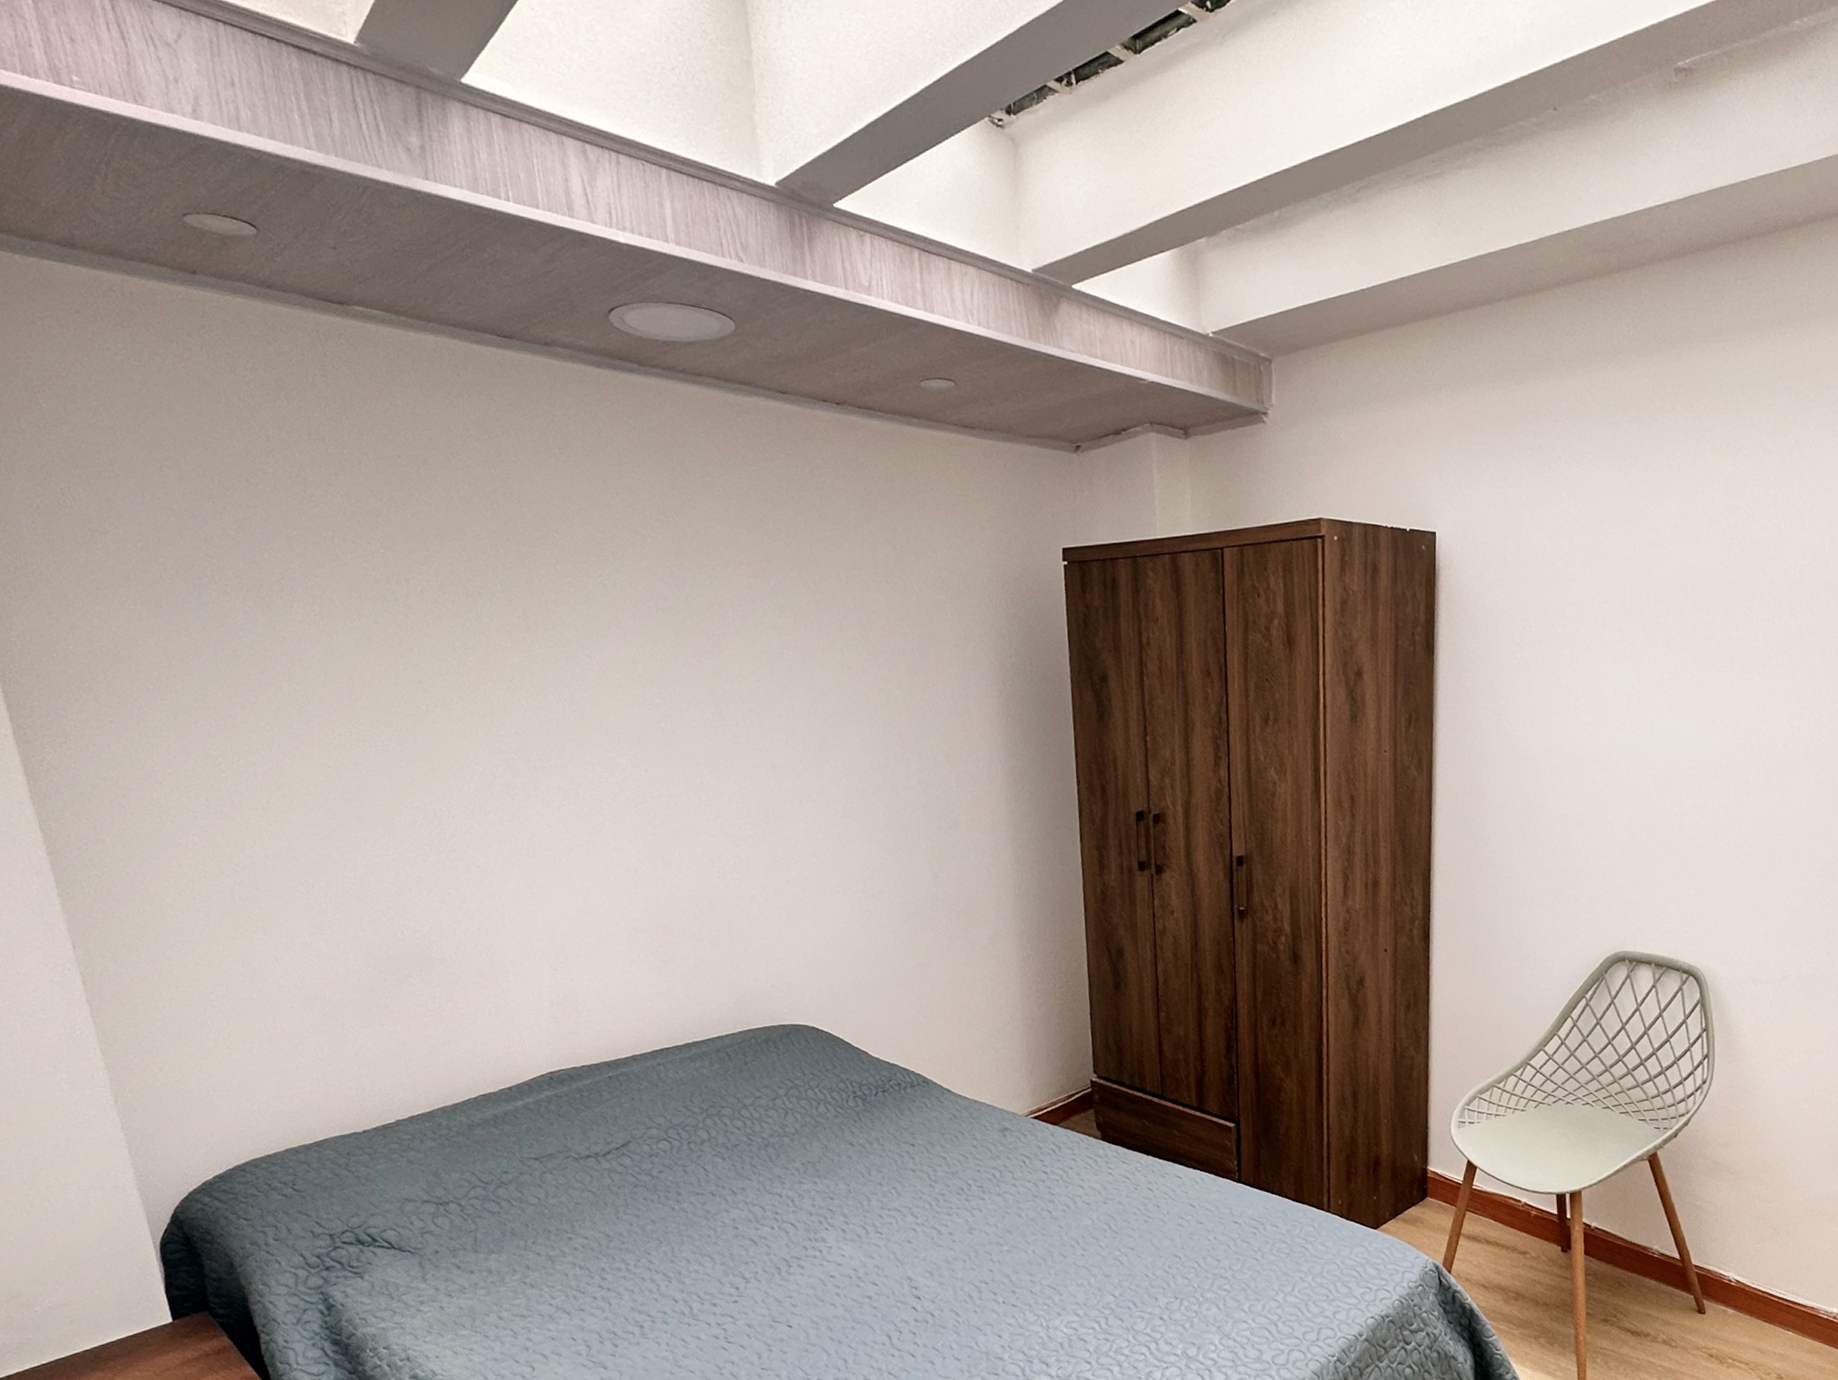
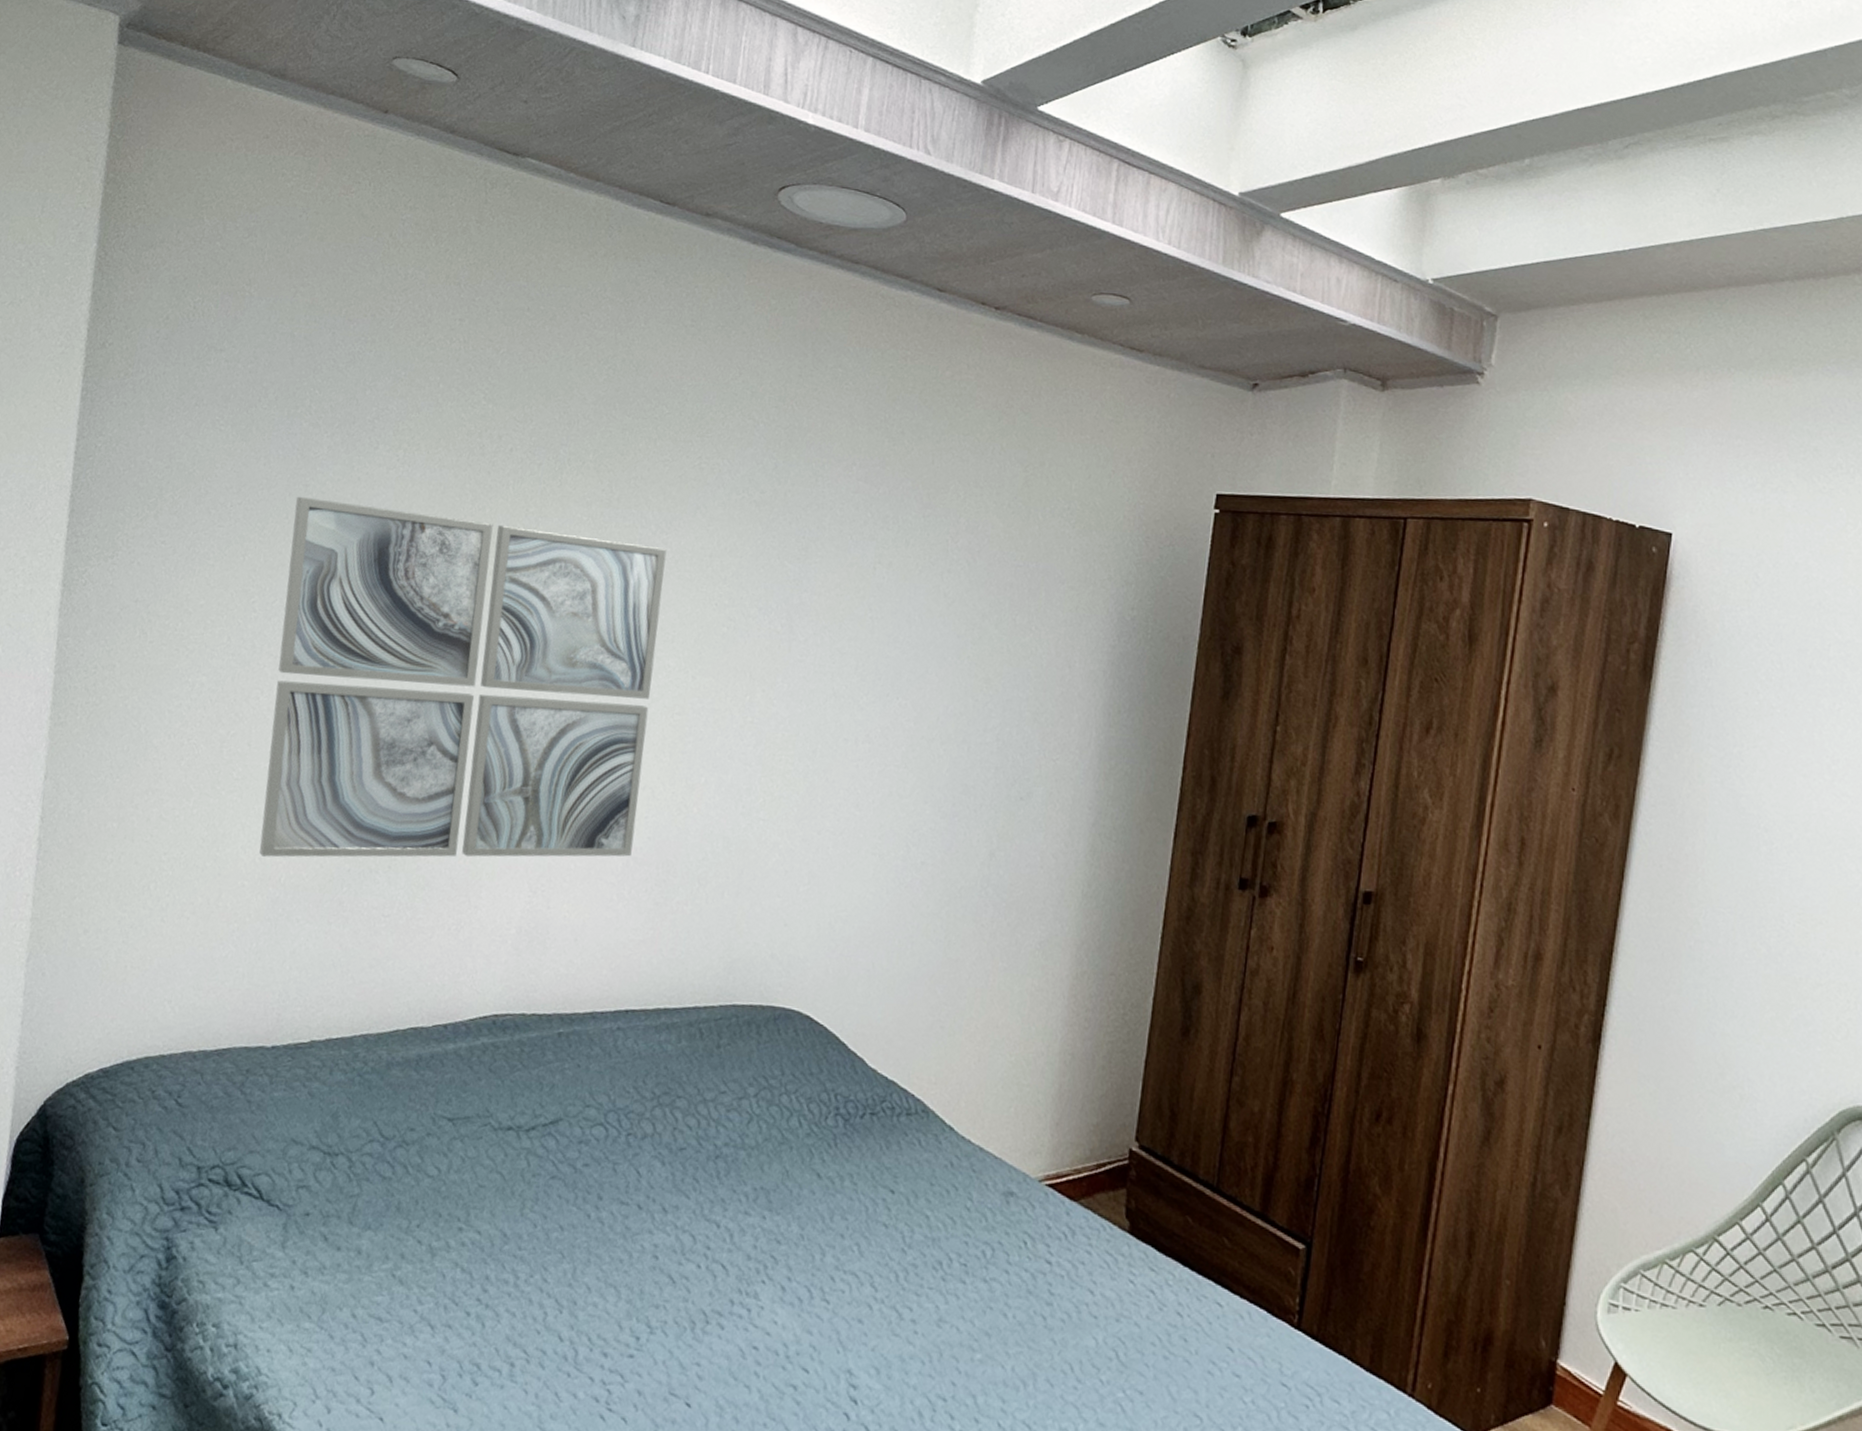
wall art: none [228,661,631,981] -> present [259,496,667,857]

